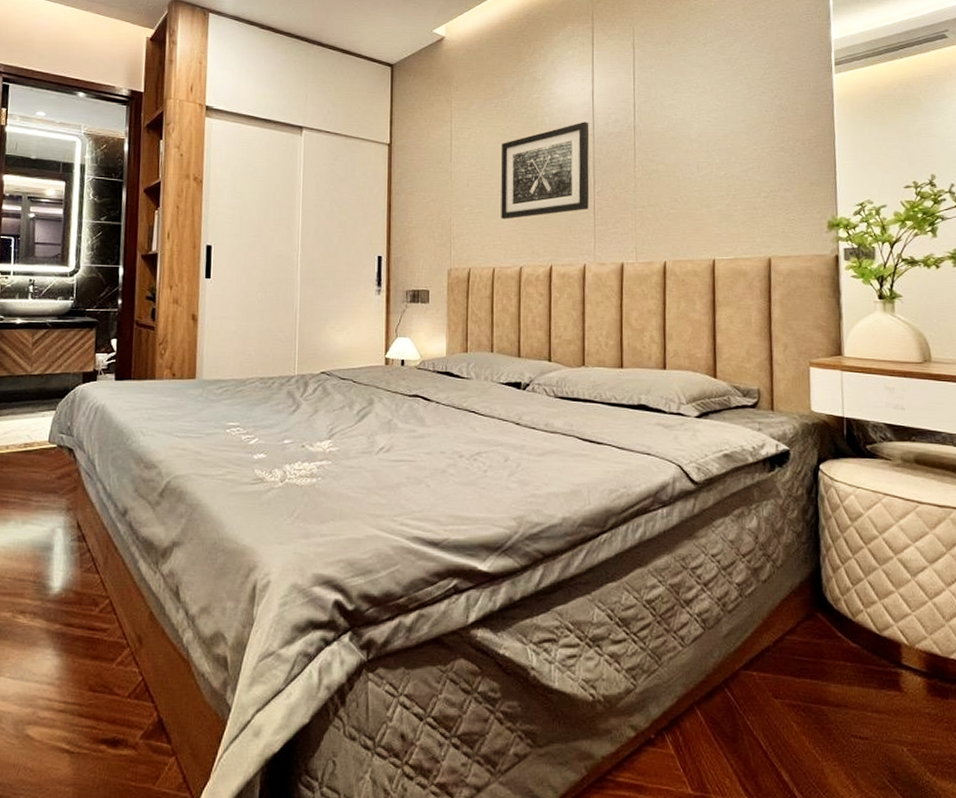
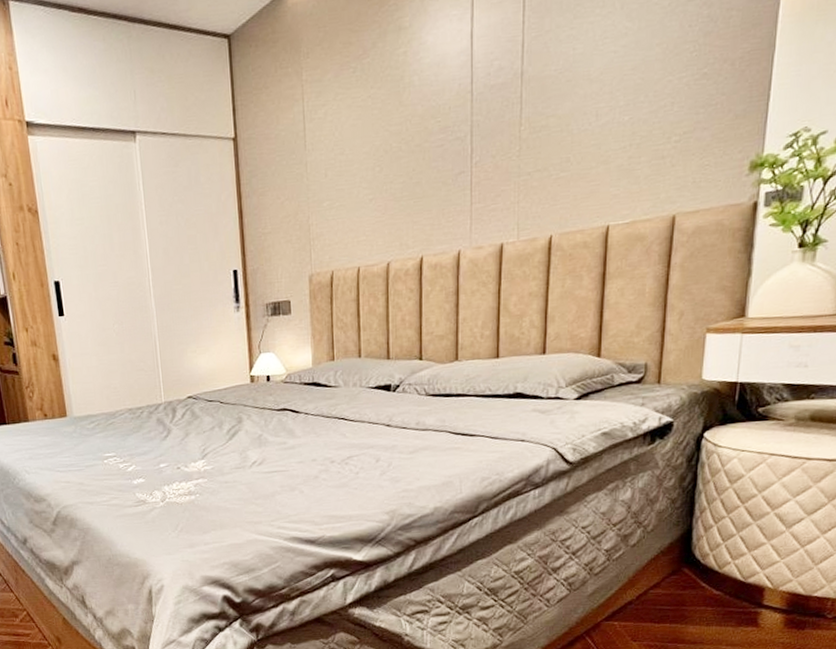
wall art: present [501,121,590,219] -> none [362,75,467,211]

